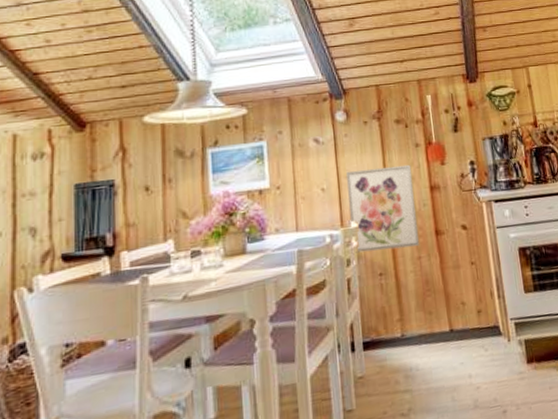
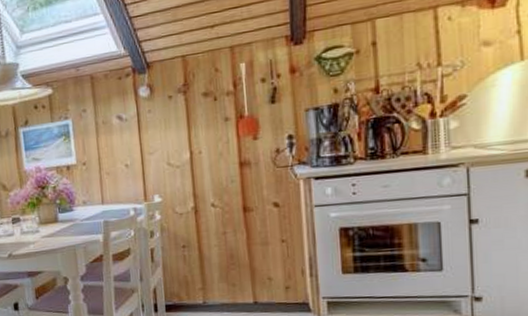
wall art: present [346,164,420,253] -> none [150,139,226,226]

